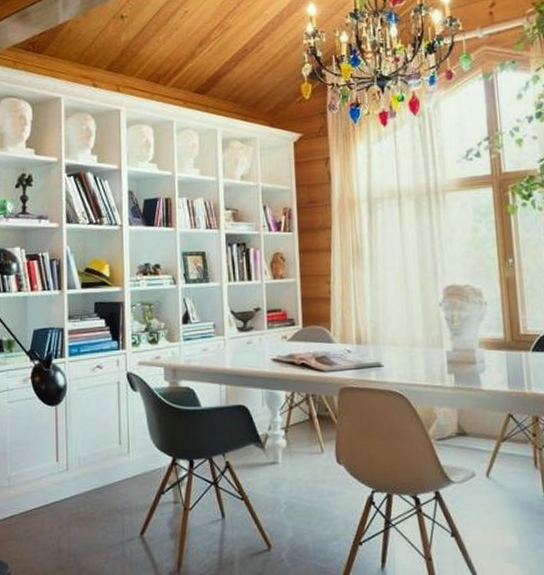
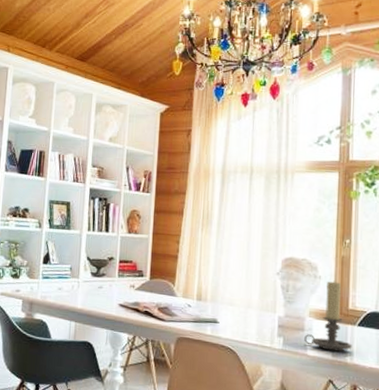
candle holder: none [477,305,529,382] -> present [304,280,352,352]

